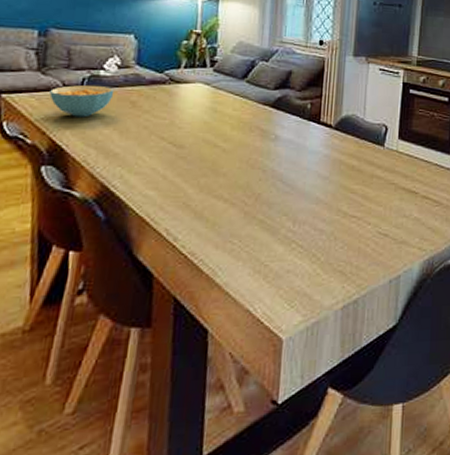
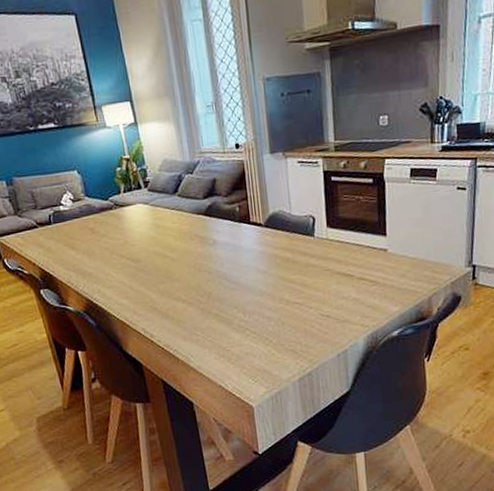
cereal bowl: present [49,85,115,118] -> none [29,219,76,248]

